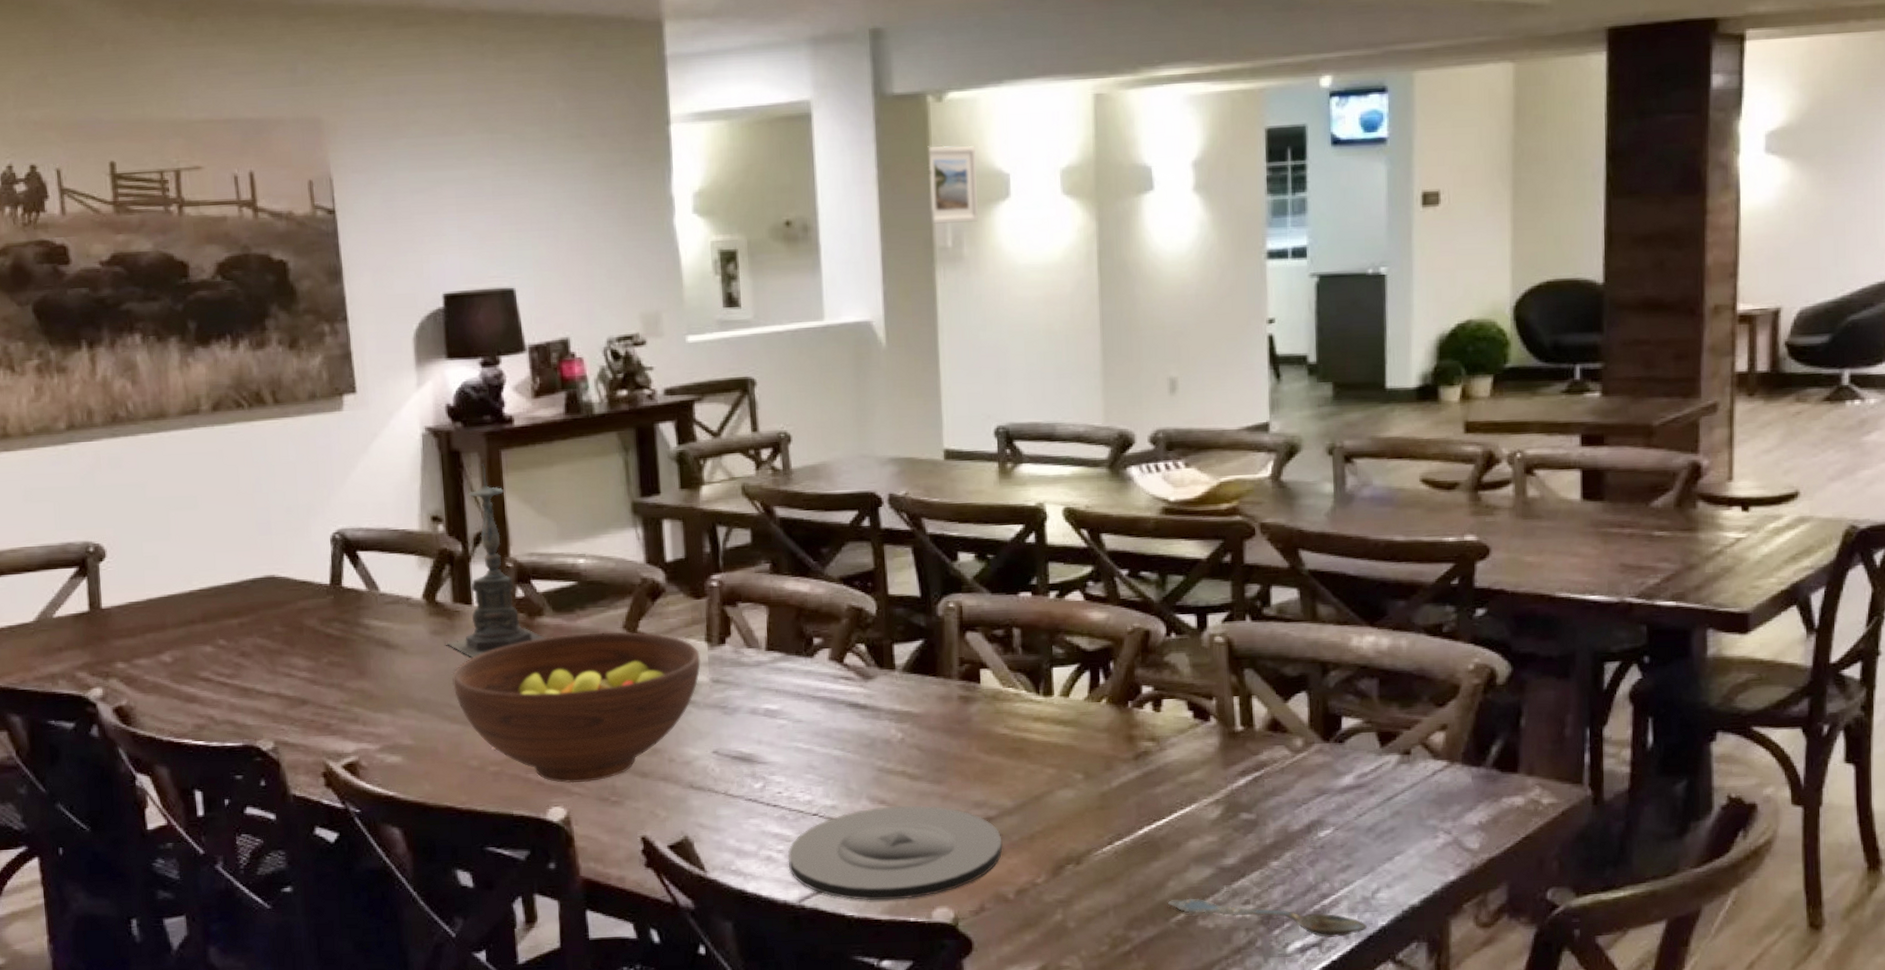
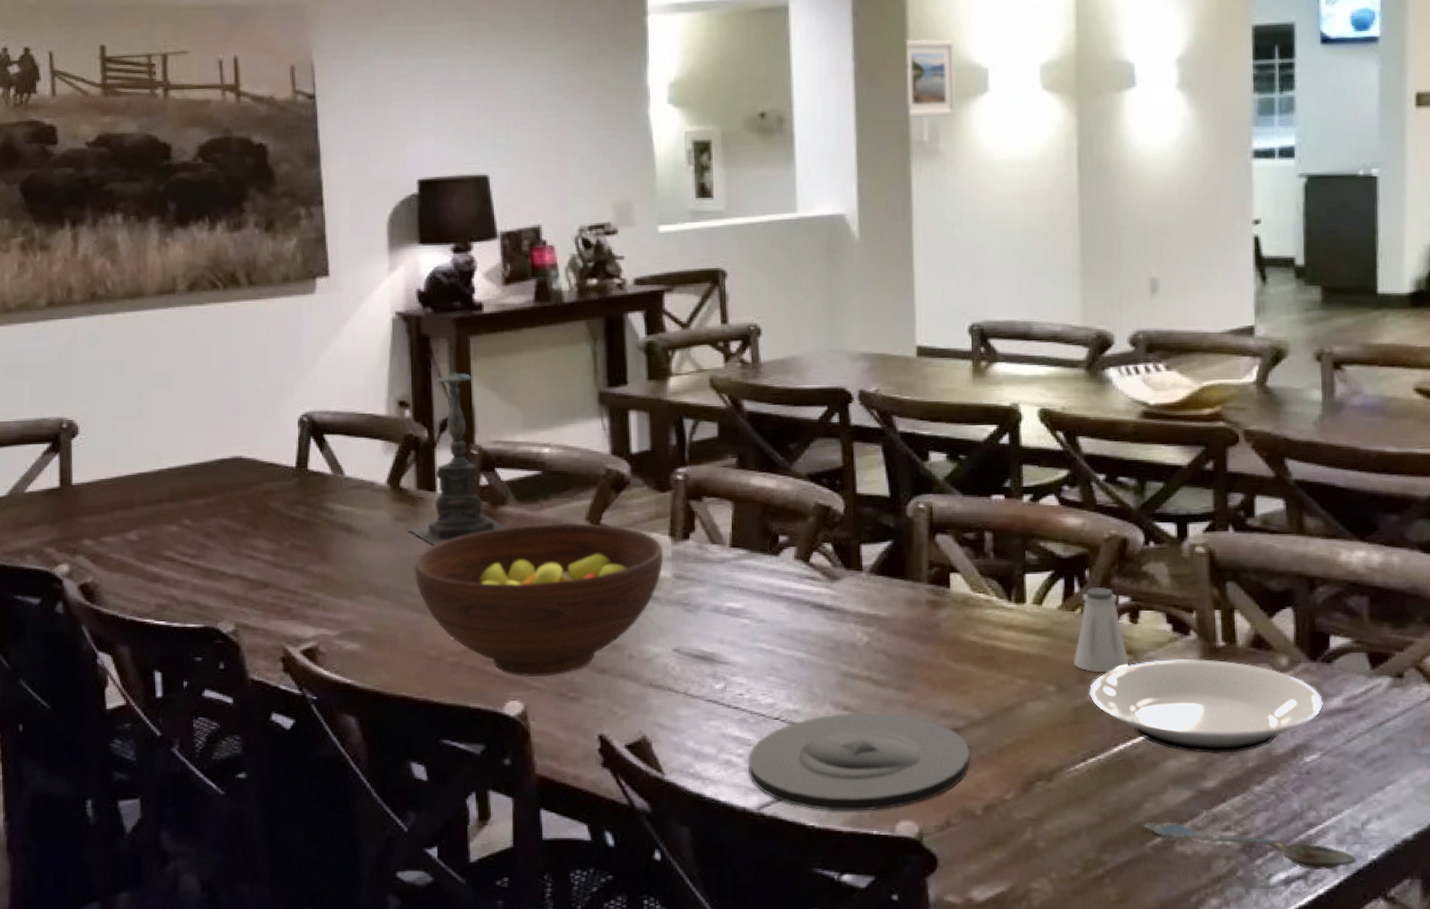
saltshaker: none [1100,678,1153,760] -> present [1074,587,1129,673]
plate: none [1115,743,1336,833] -> present [1089,659,1323,753]

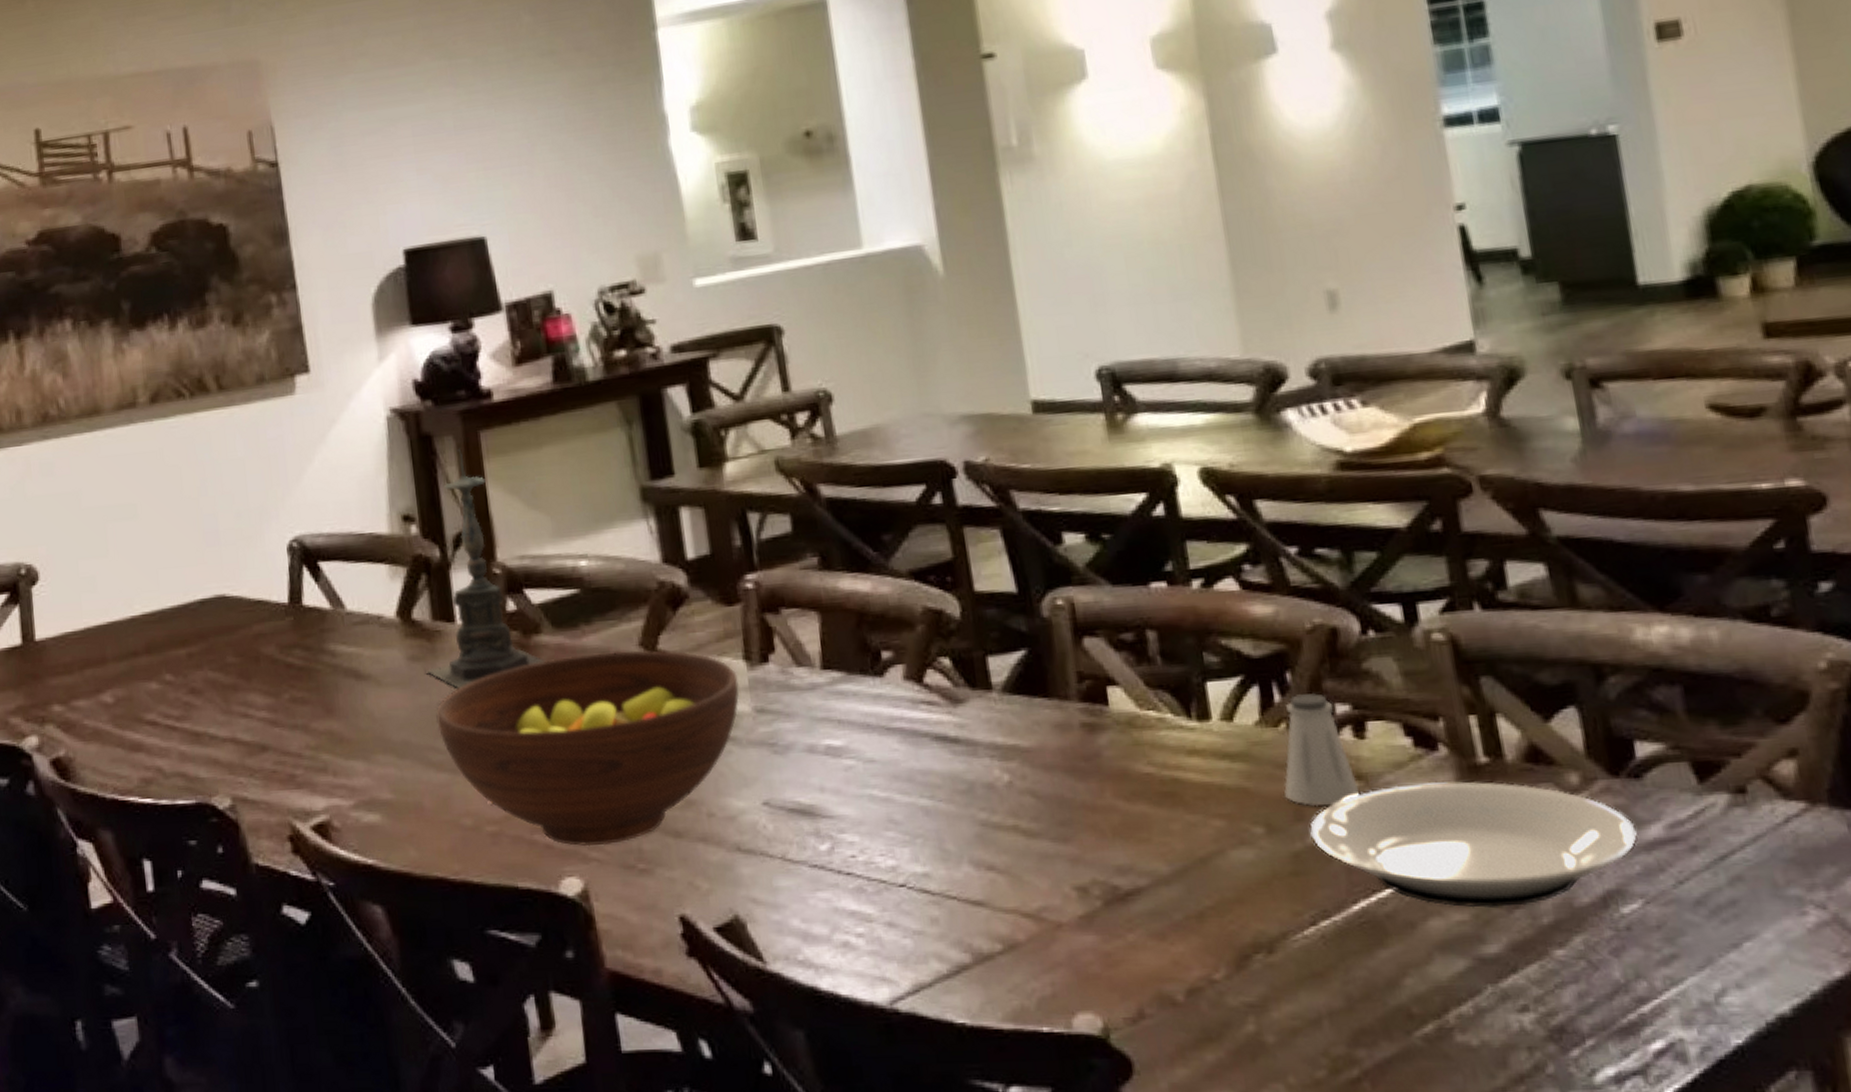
plate: present [747,712,970,811] -> none [870,871,1161,1003]
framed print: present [905,39,956,118] -> none [975,19,1049,120]
spoon: present [1144,822,1356,870] -> none [1407,1002,1714,1062]

